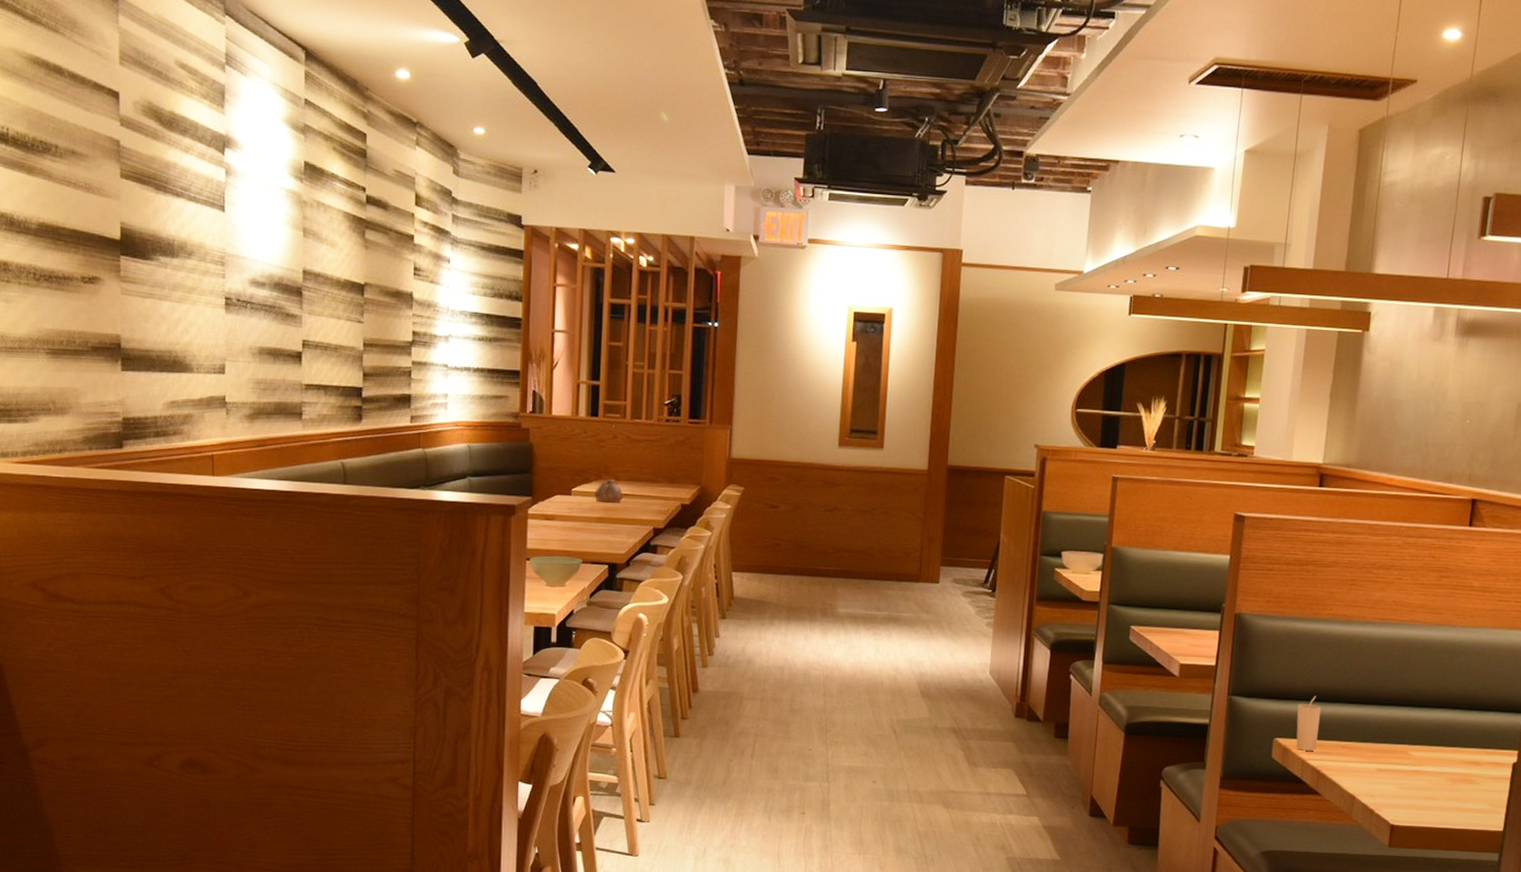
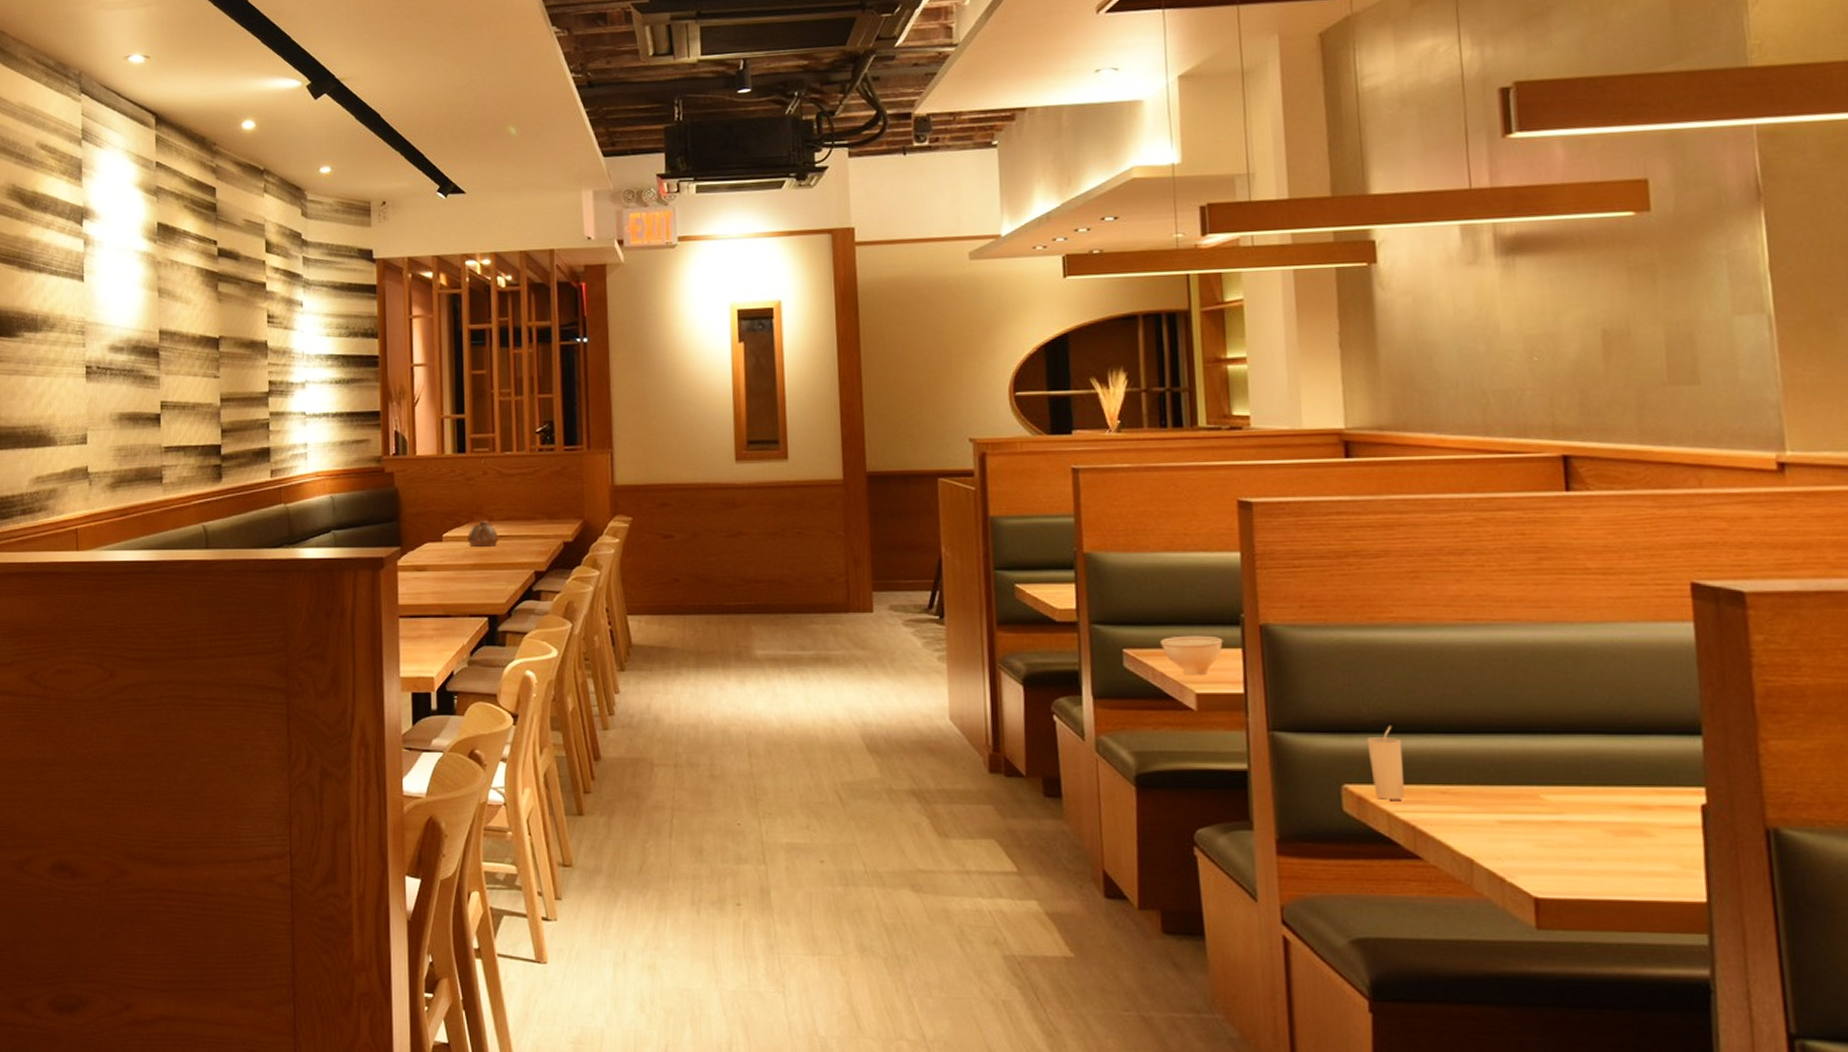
bowl: present [529,556,582,587] -> none [402,611,459,646]
bowl: present [1060,550,1104,575] -> none [1019,561,1075,589]
bowl: none [1159,618,1207,650] -> present [1159,635,1223,676]

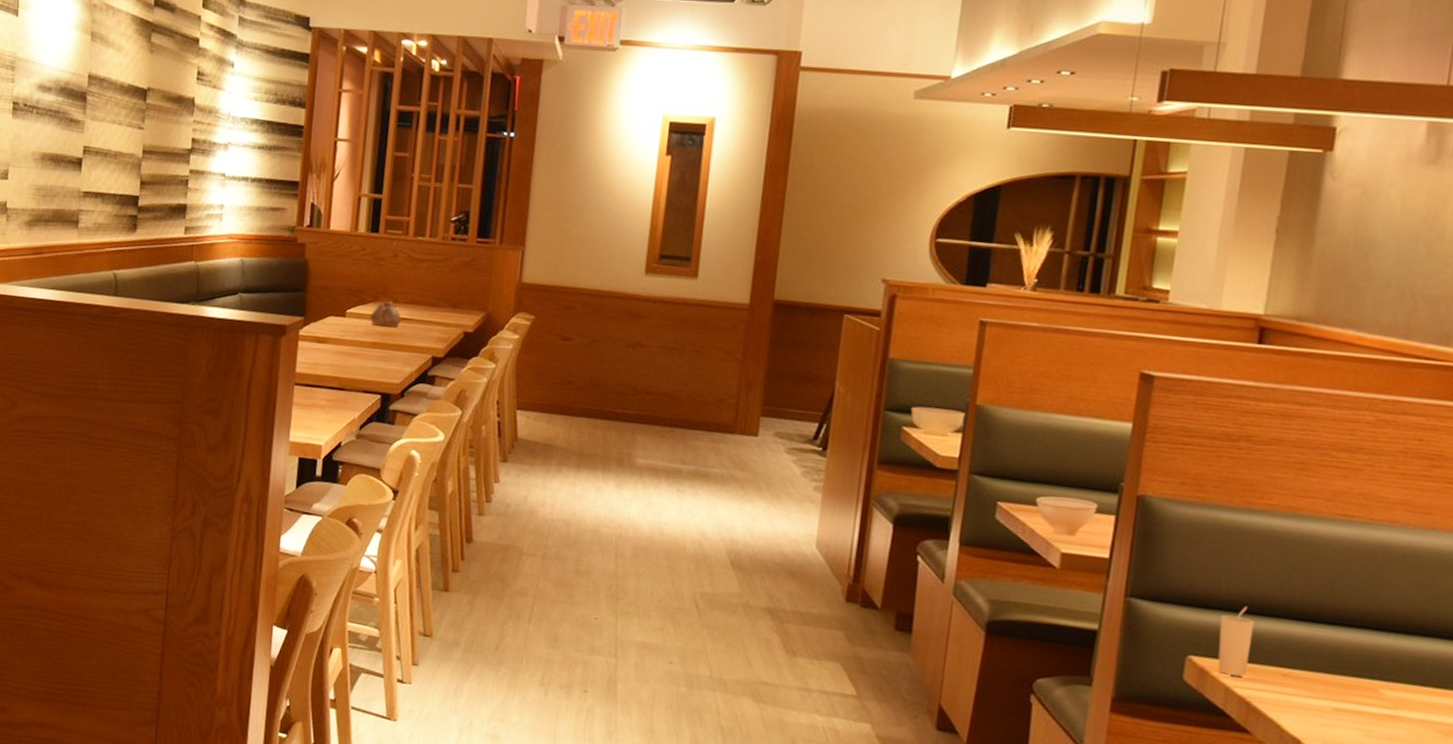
bowl: none [1019,561,1075,589] -> present [910,406,965,437]

